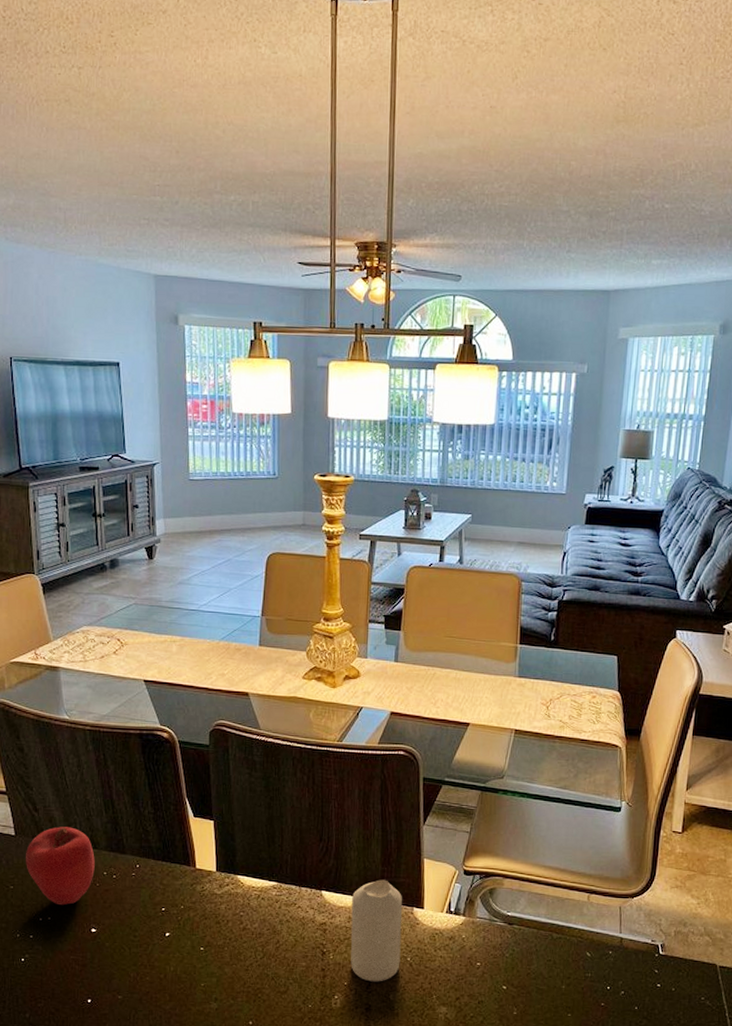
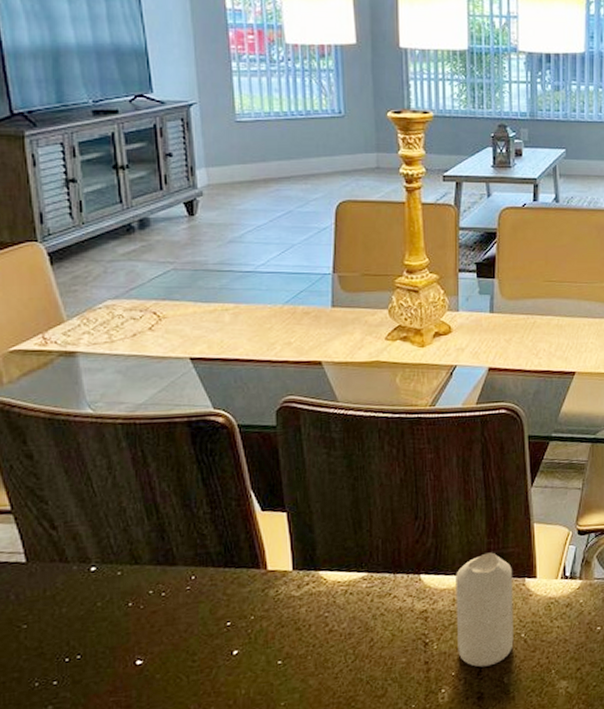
apple: present [26,826,95,906] -> none [42,542,137,640]

